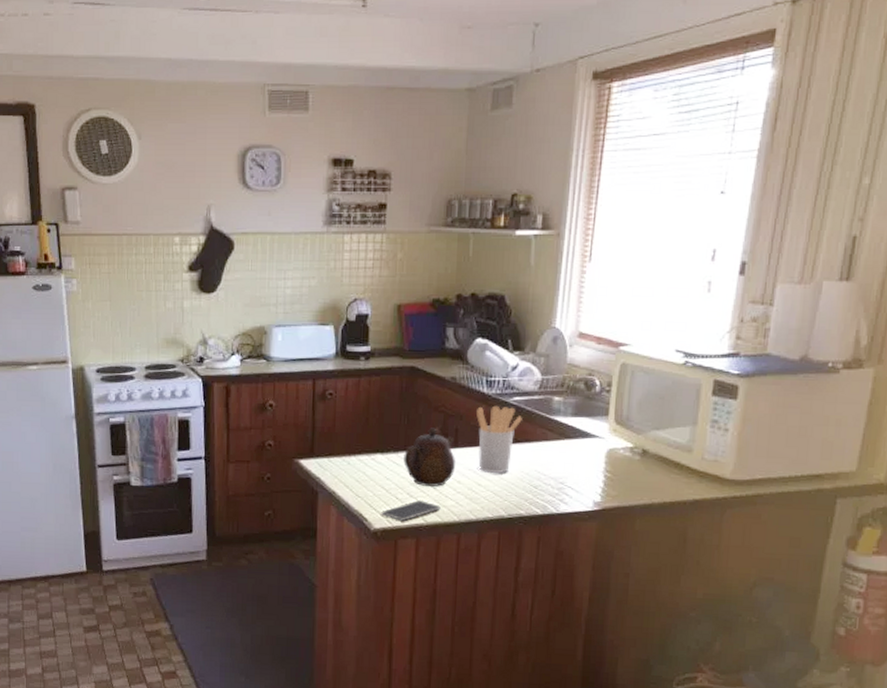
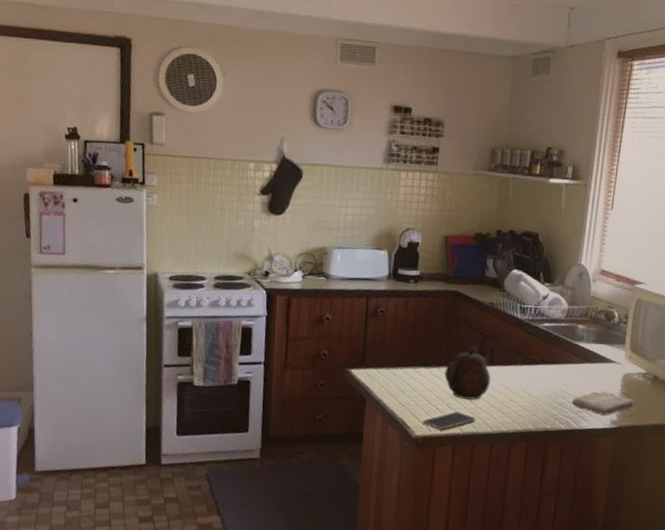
utensil holder: present [476,405,522,474] -> none [510,329,550,391]
washcloth: none [548,469,620,497] -> present [571,391,634,416]

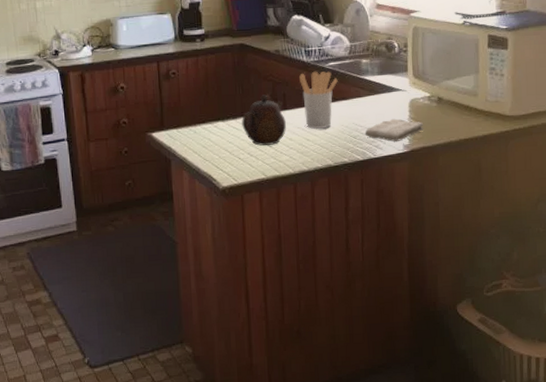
smartphone: present [422,410,476,430] -> none [227,157,277,178]
utensil holder: none [510,329,550,391] -> present [299,71,338,130]

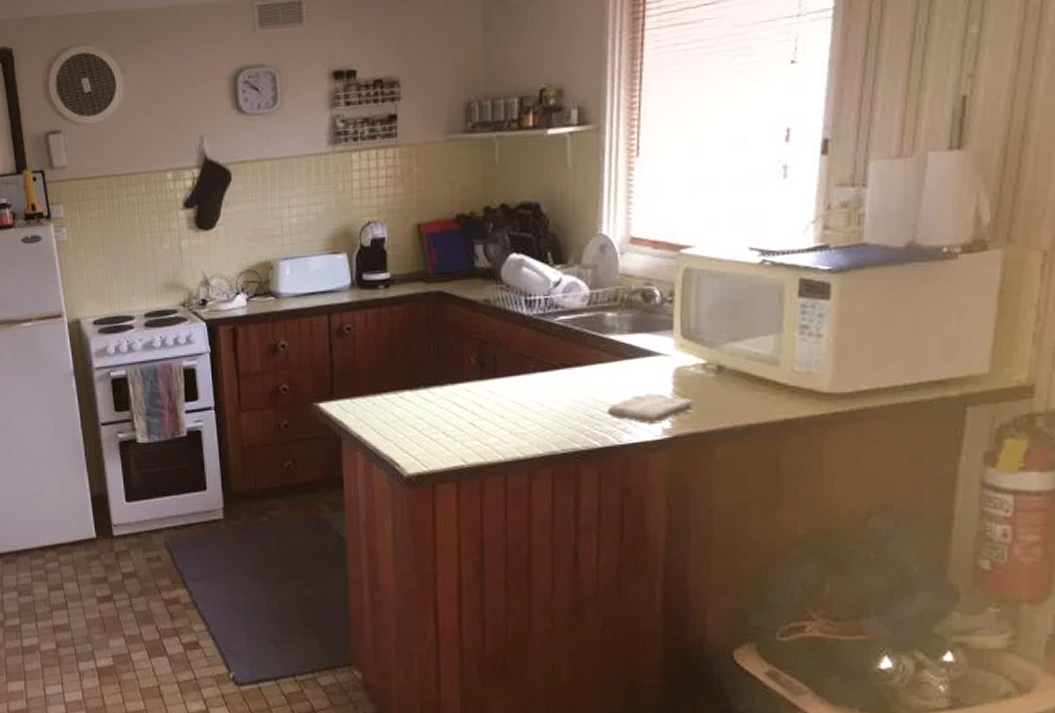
teapot: present [242,95,286,146] -> none [436,357,496,423]
utensil holder: present [299,71,338,130] -> none [516,327,570,405]

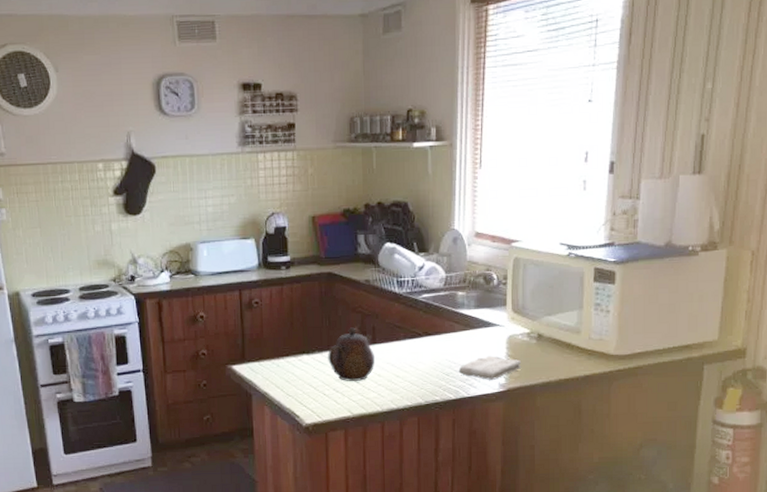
teapot: none [436,357,496,423] -> present [328,327,375,381]

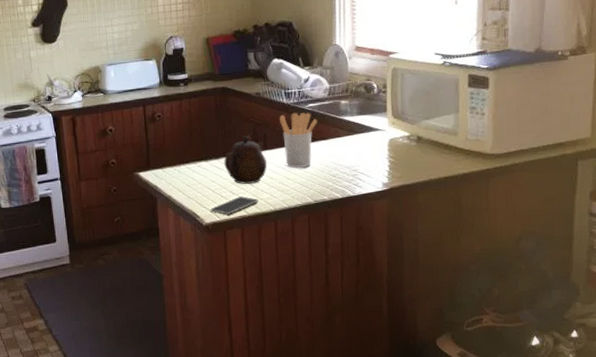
smartphone: none [311,393,365,415] -> present [210,195,259,215]
utensil holder: none [390,303,431,366] -> present [280,112,317,169]
washcloth: present [458,355,521,380] -> none [344,157,402,180]

